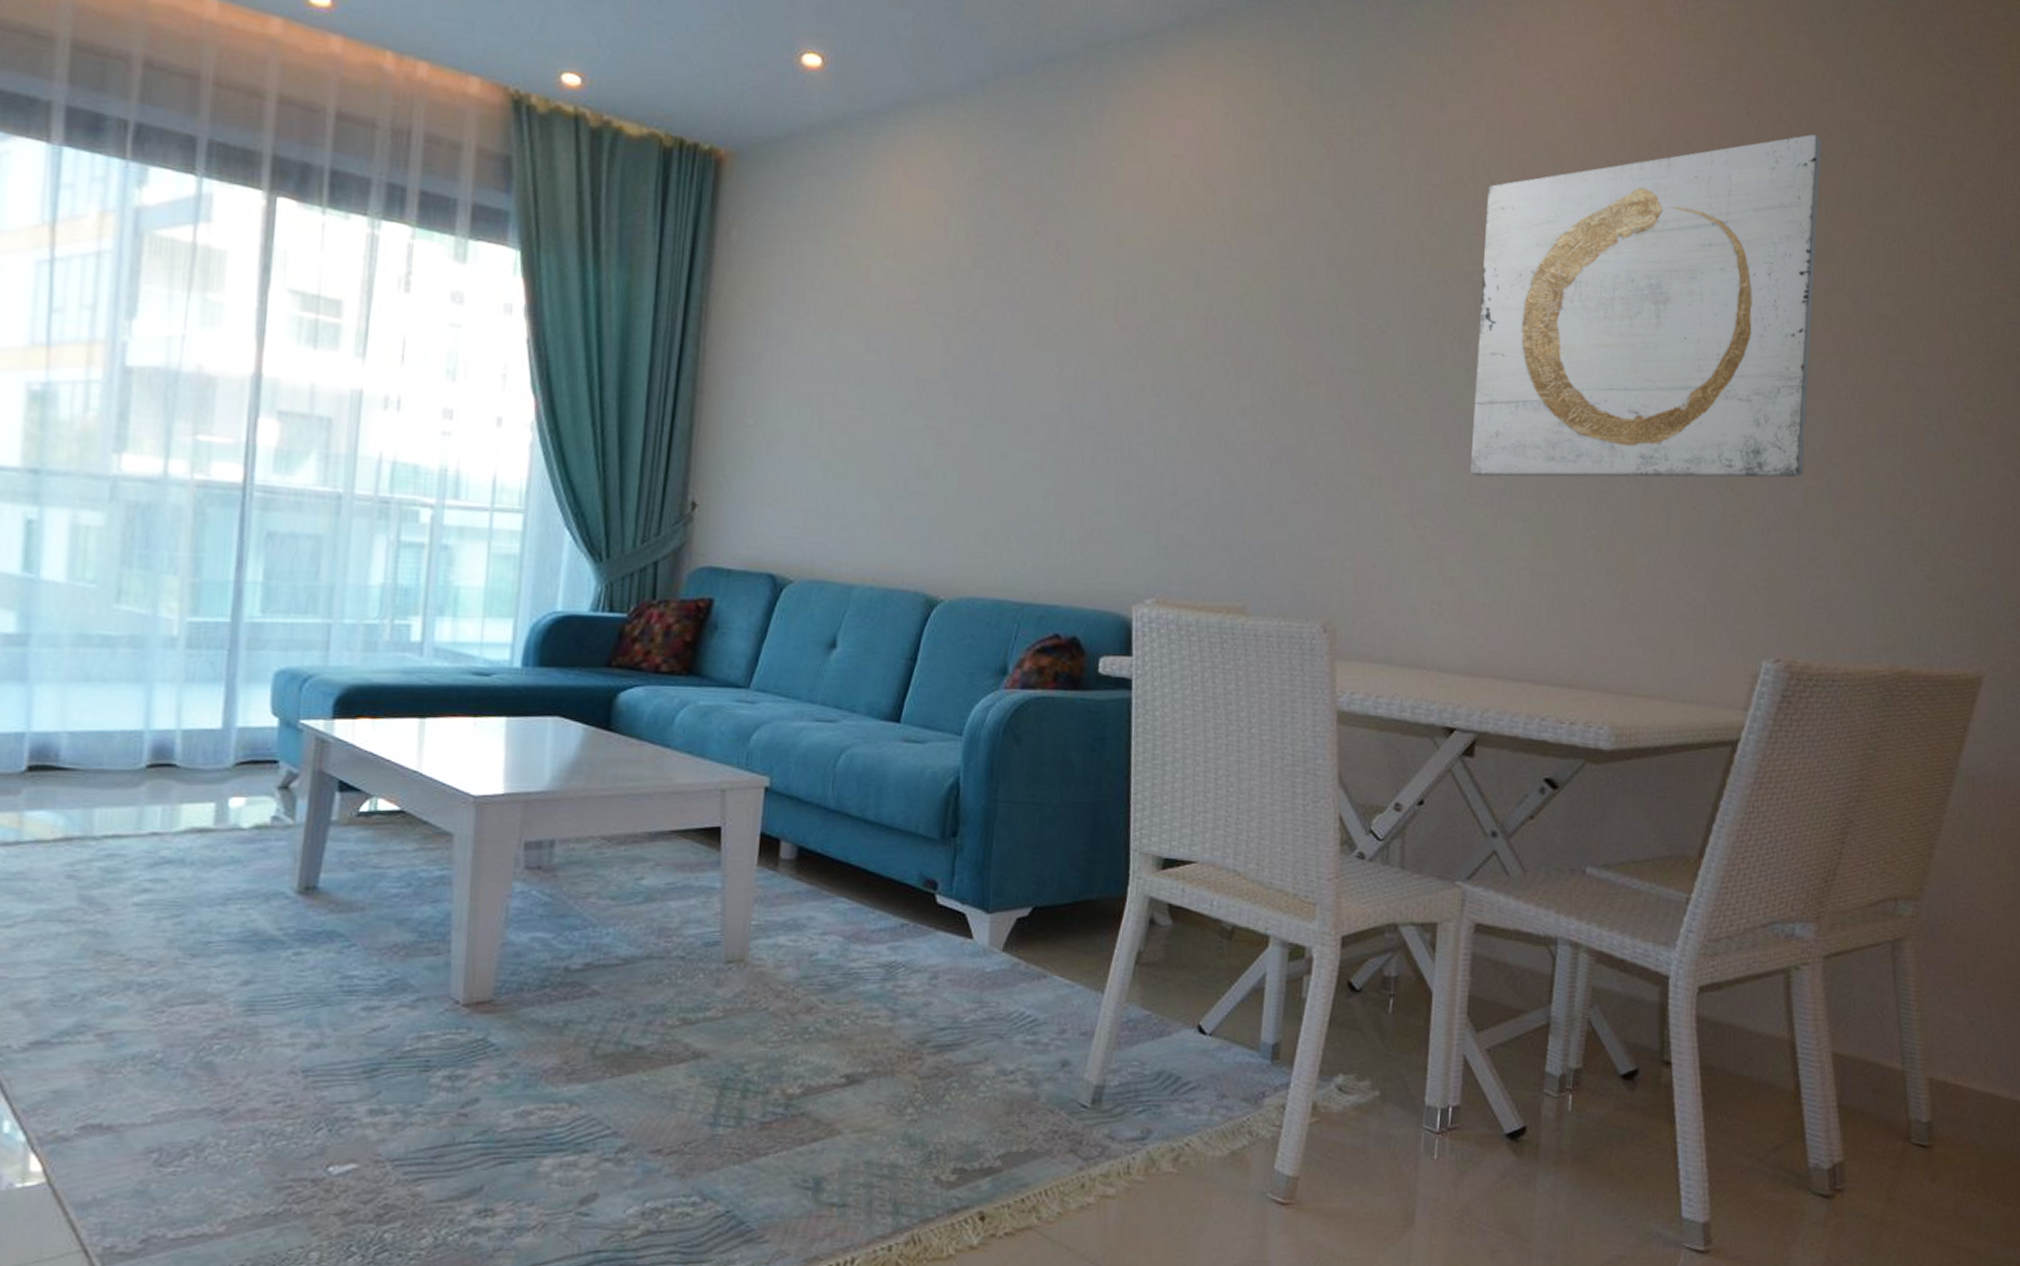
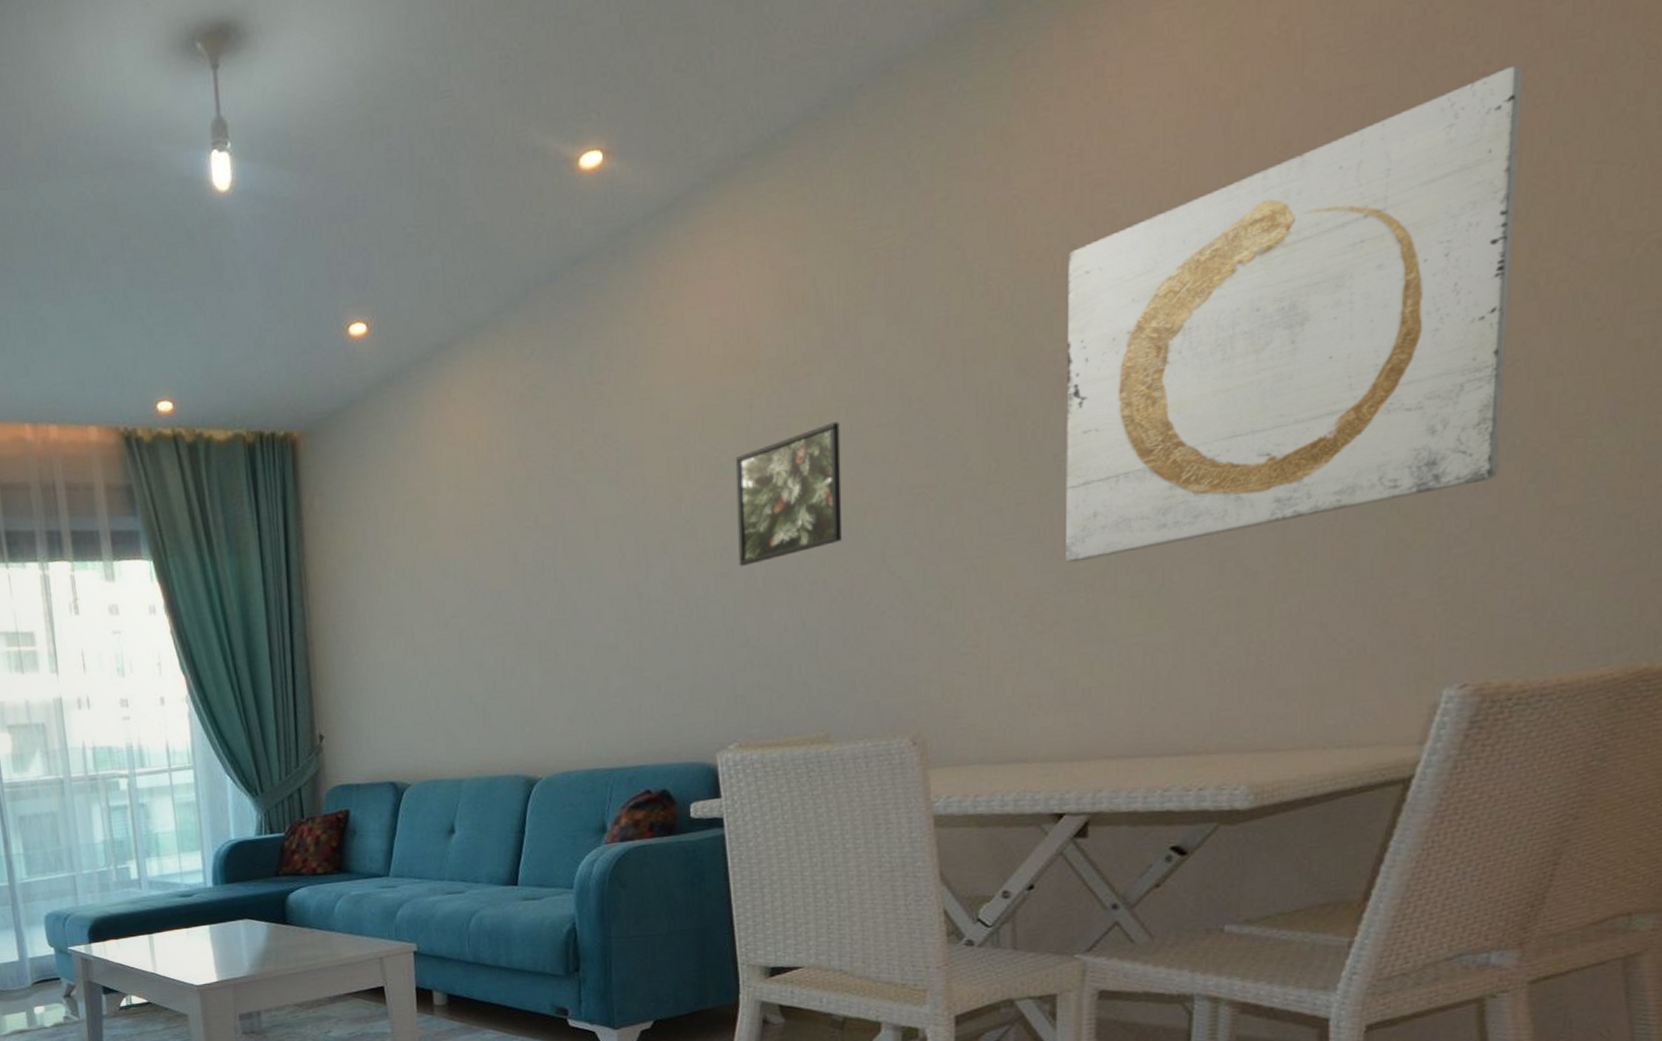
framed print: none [1175,286,1283,411] -> present [735,421,842,566]

